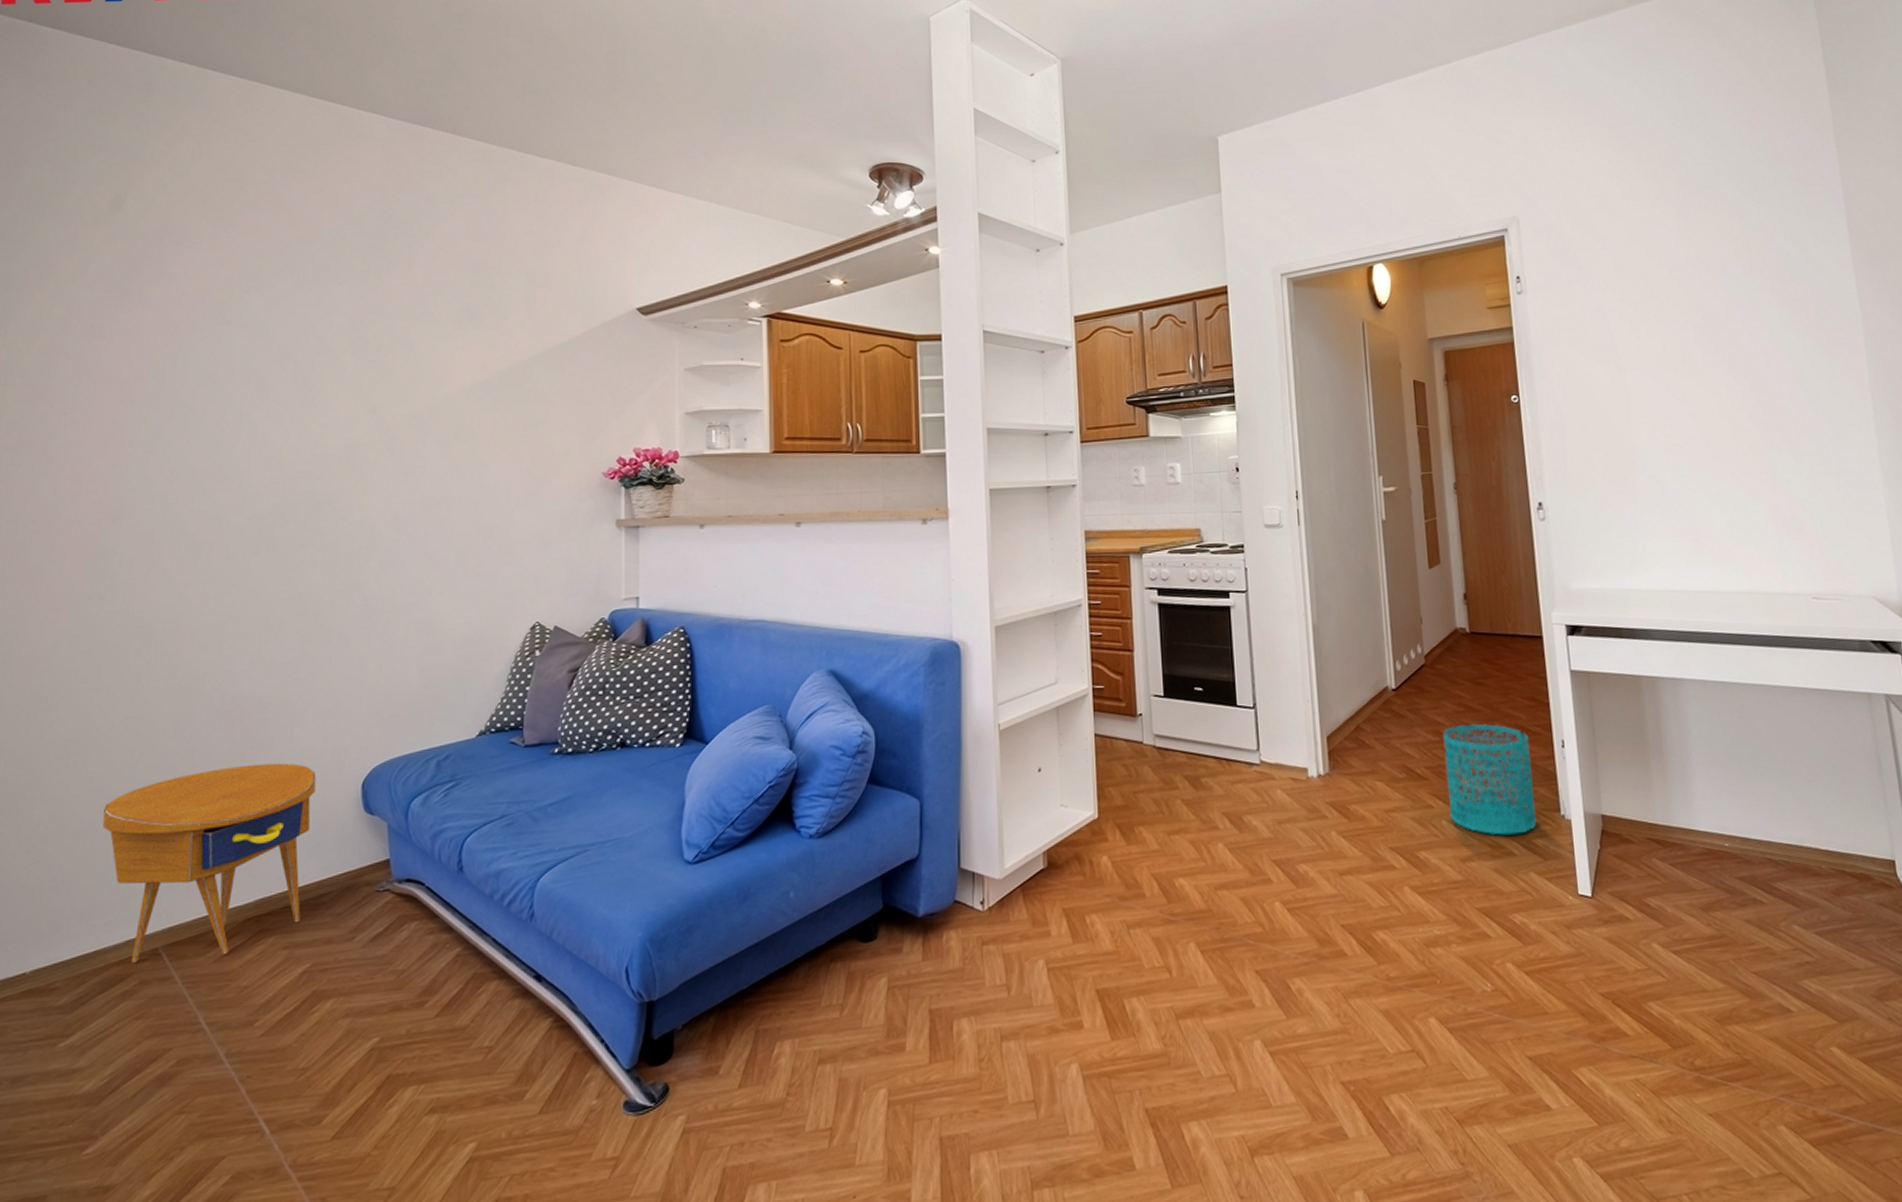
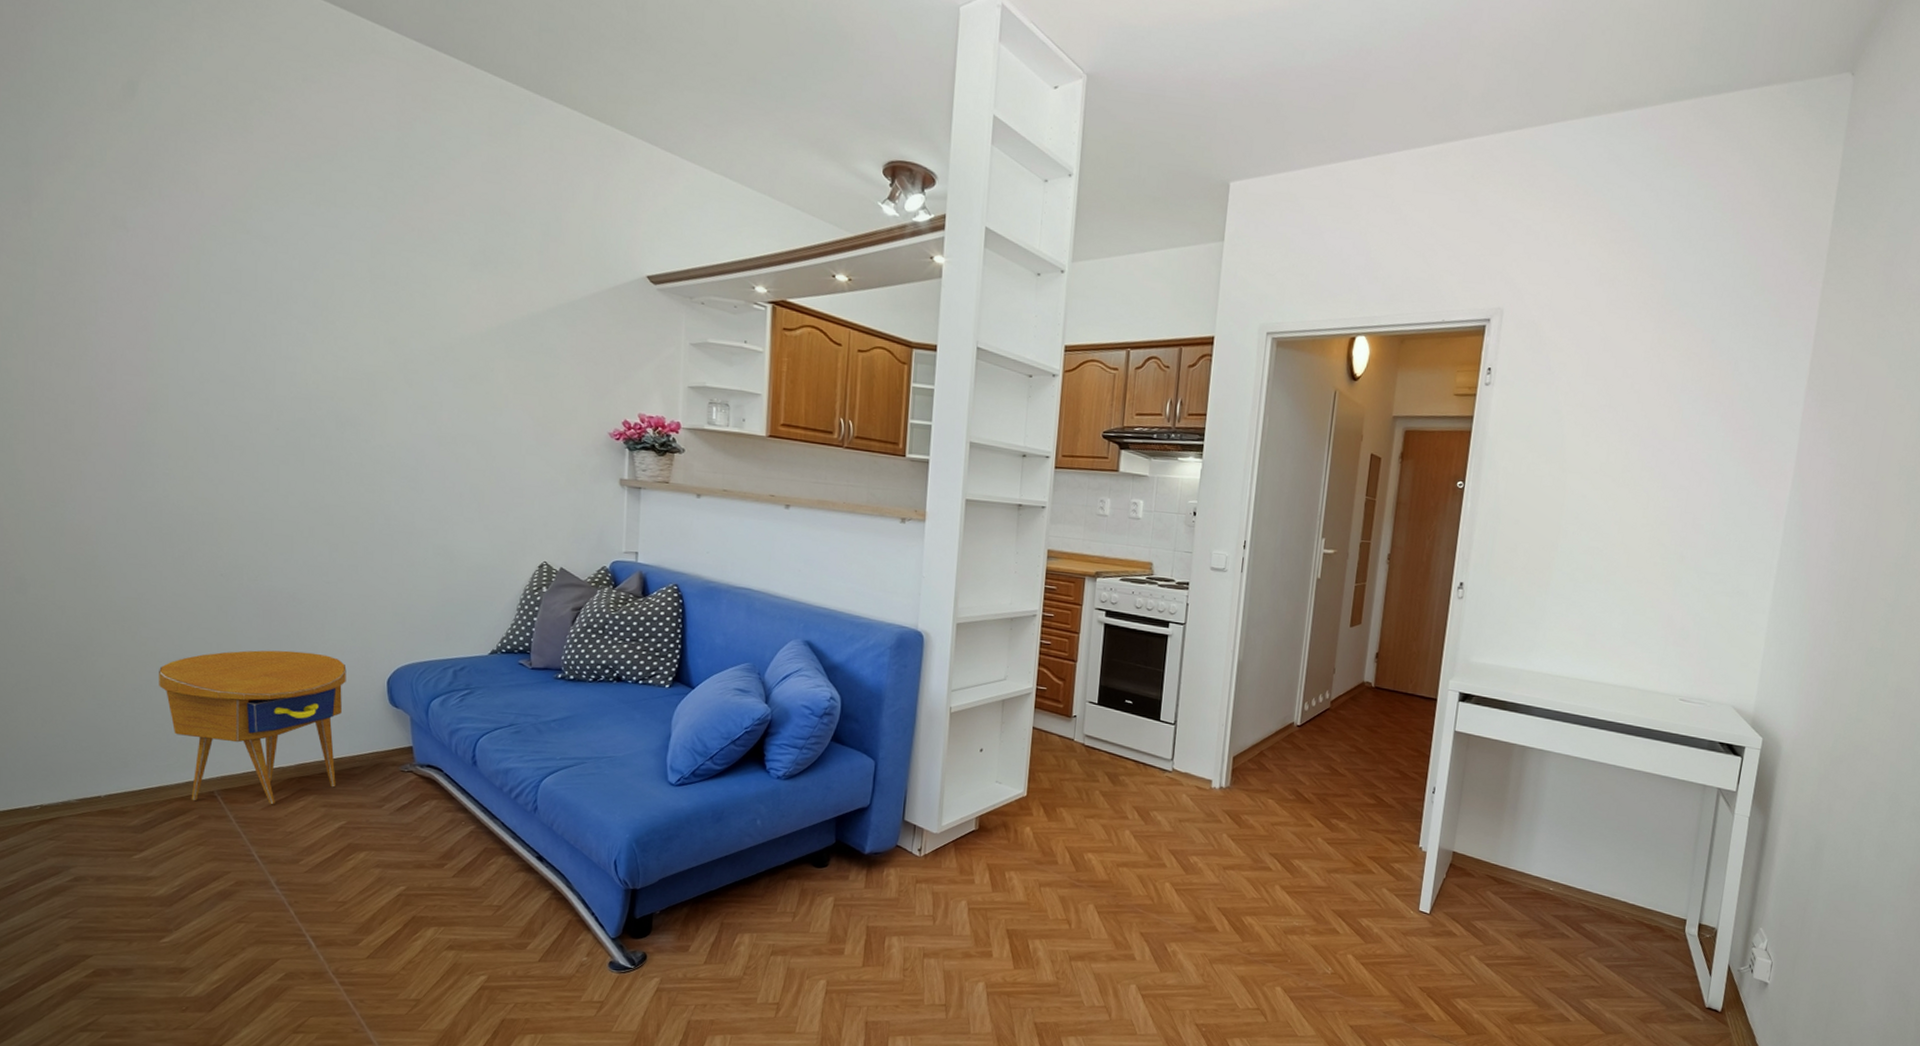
wastebasket: present [1443,724,1537,835] -> none [1325,763,1406,858]

